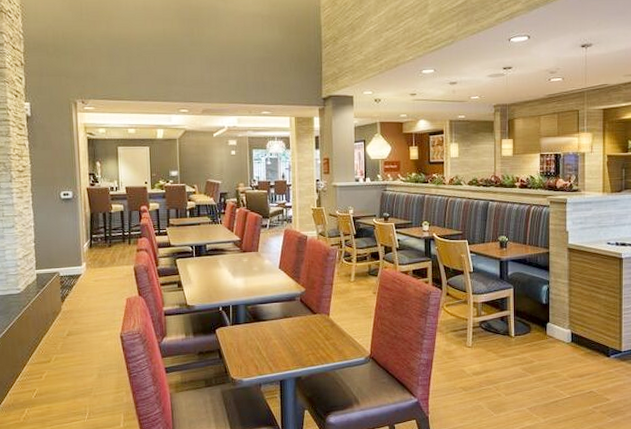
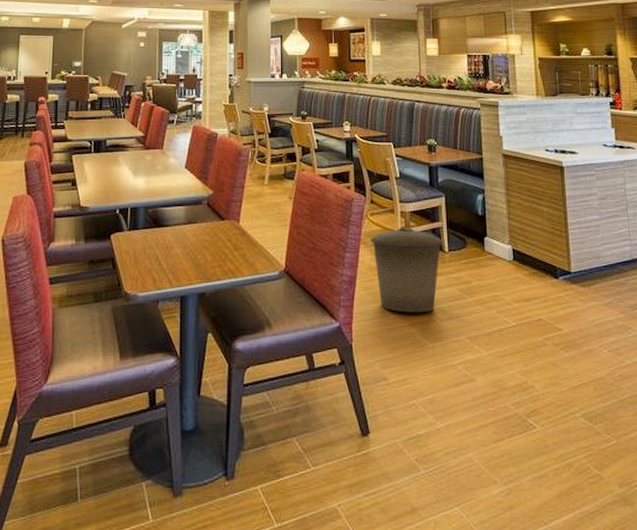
trash can: none [446,316,510,389] -> present [370,228,443,313]

